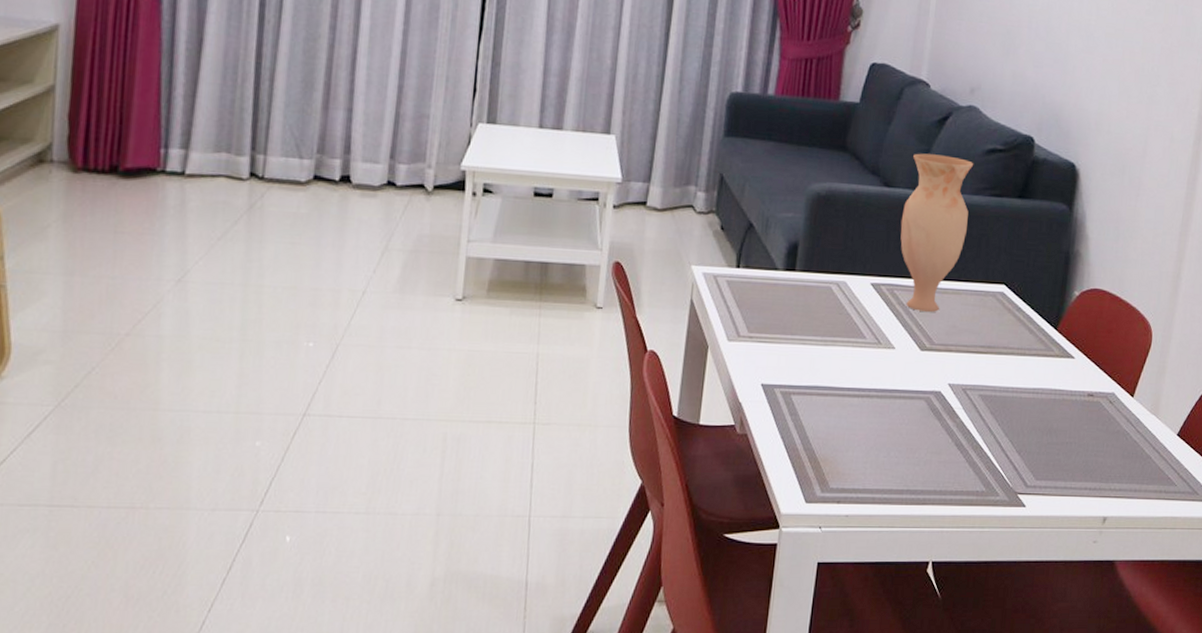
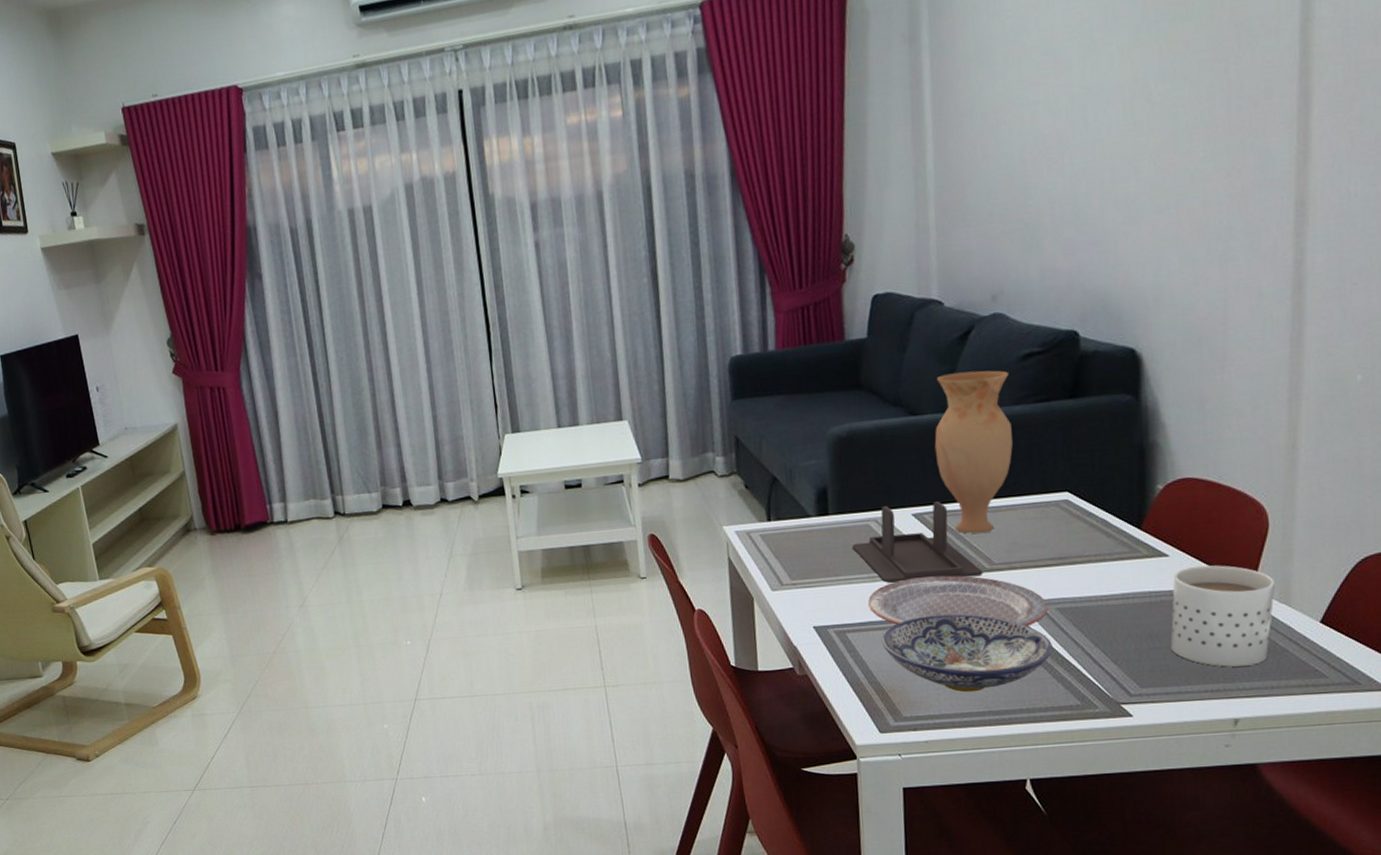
napkin holder: none [812,270,924,353] -> present [853,501,983,583]
plate: none [816,347,973,409] -> present [867,575,1049,627]
bowl: none [822,387,971,469] -> present [881,614,1053,693]
mug: none [1064,370,1150,468] -> present [1170,565,1275,667]

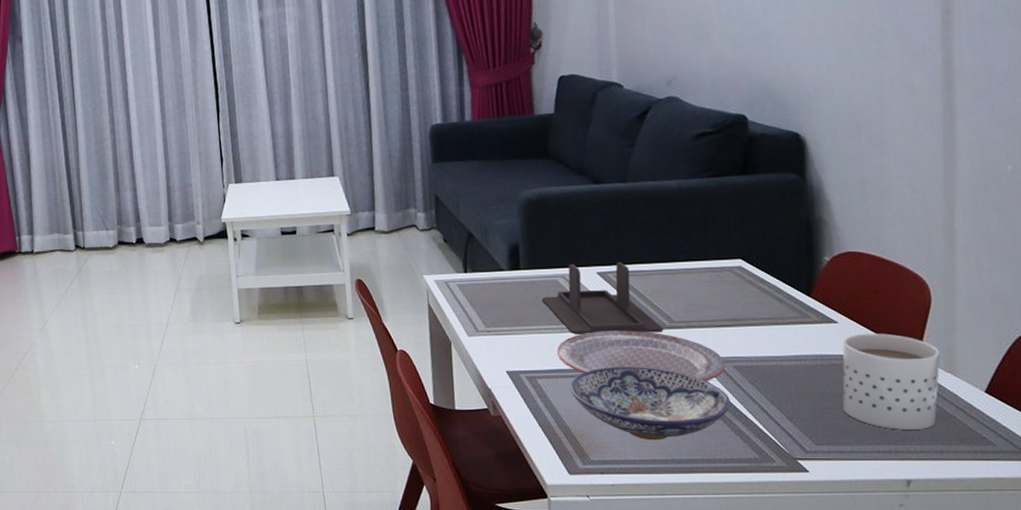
vase: present [934,370,1013,534] -> none [616,146,689,293]

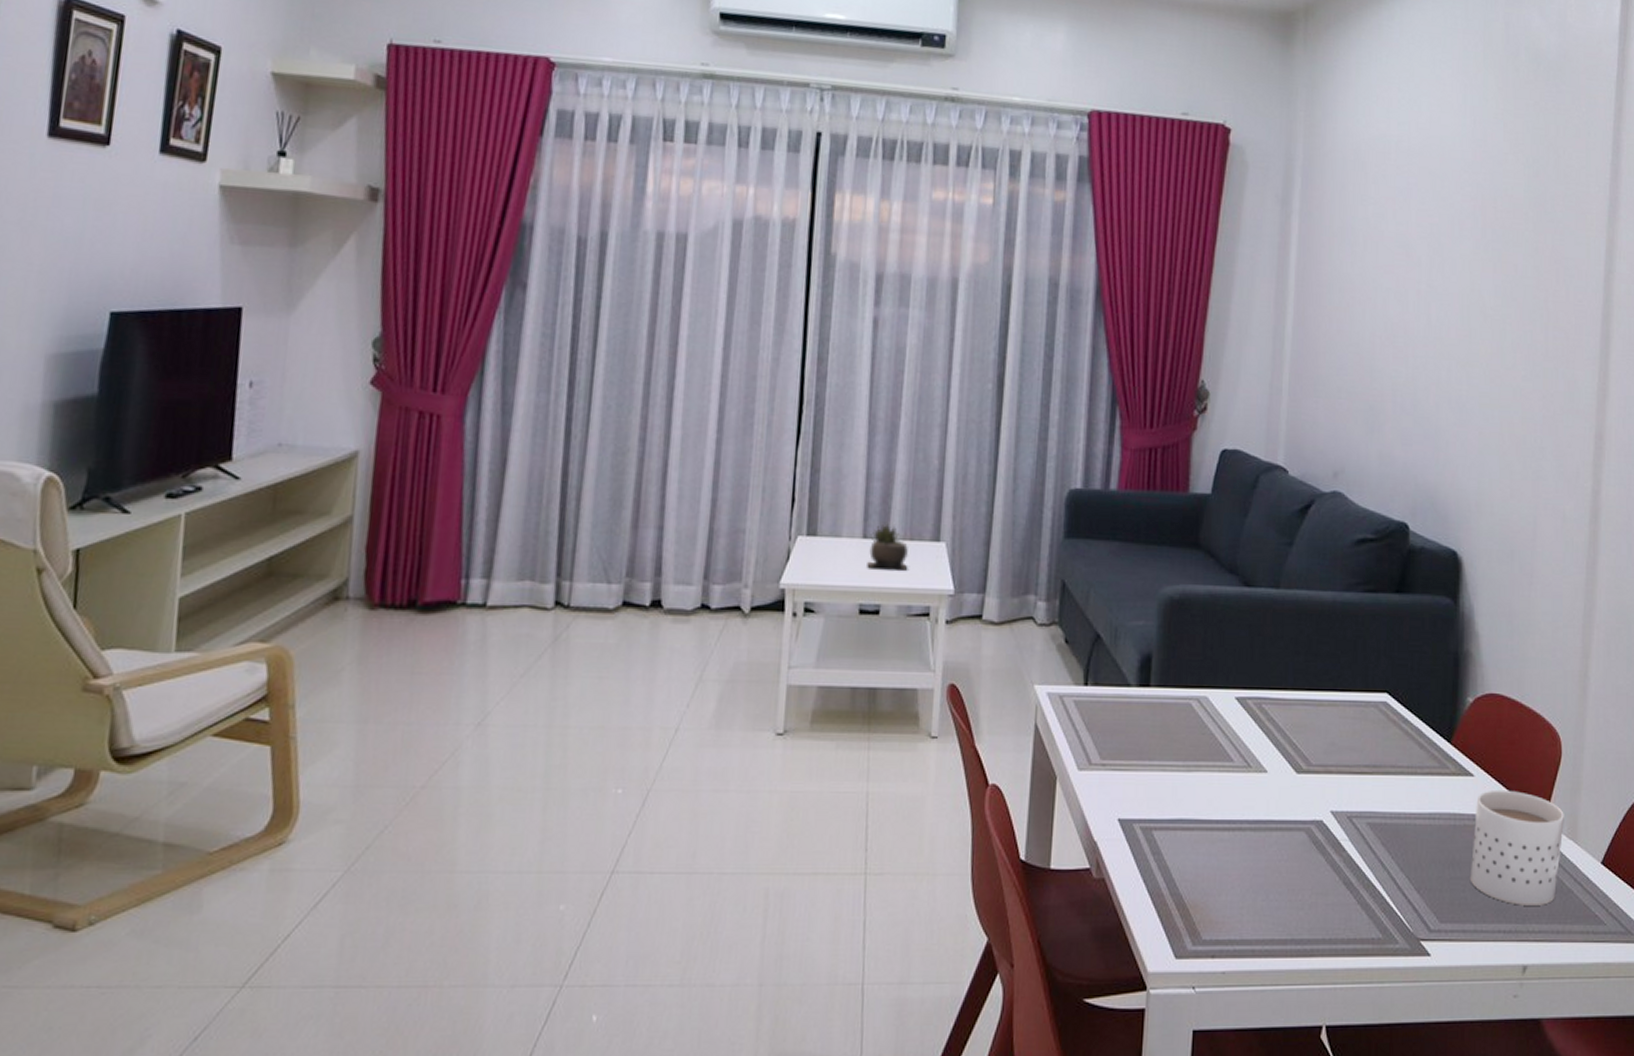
succulent plant: none [281,168,312,201] -> present [867,523,909,570]
napkin holder: present [542,262,664,334] -> none [1171,683,1300,776]
plate: present [556,330,726,382] -> none [1179,772,1360,841]
bowl: present [569,366,731,441] -> none [1189,818,1360,915]

